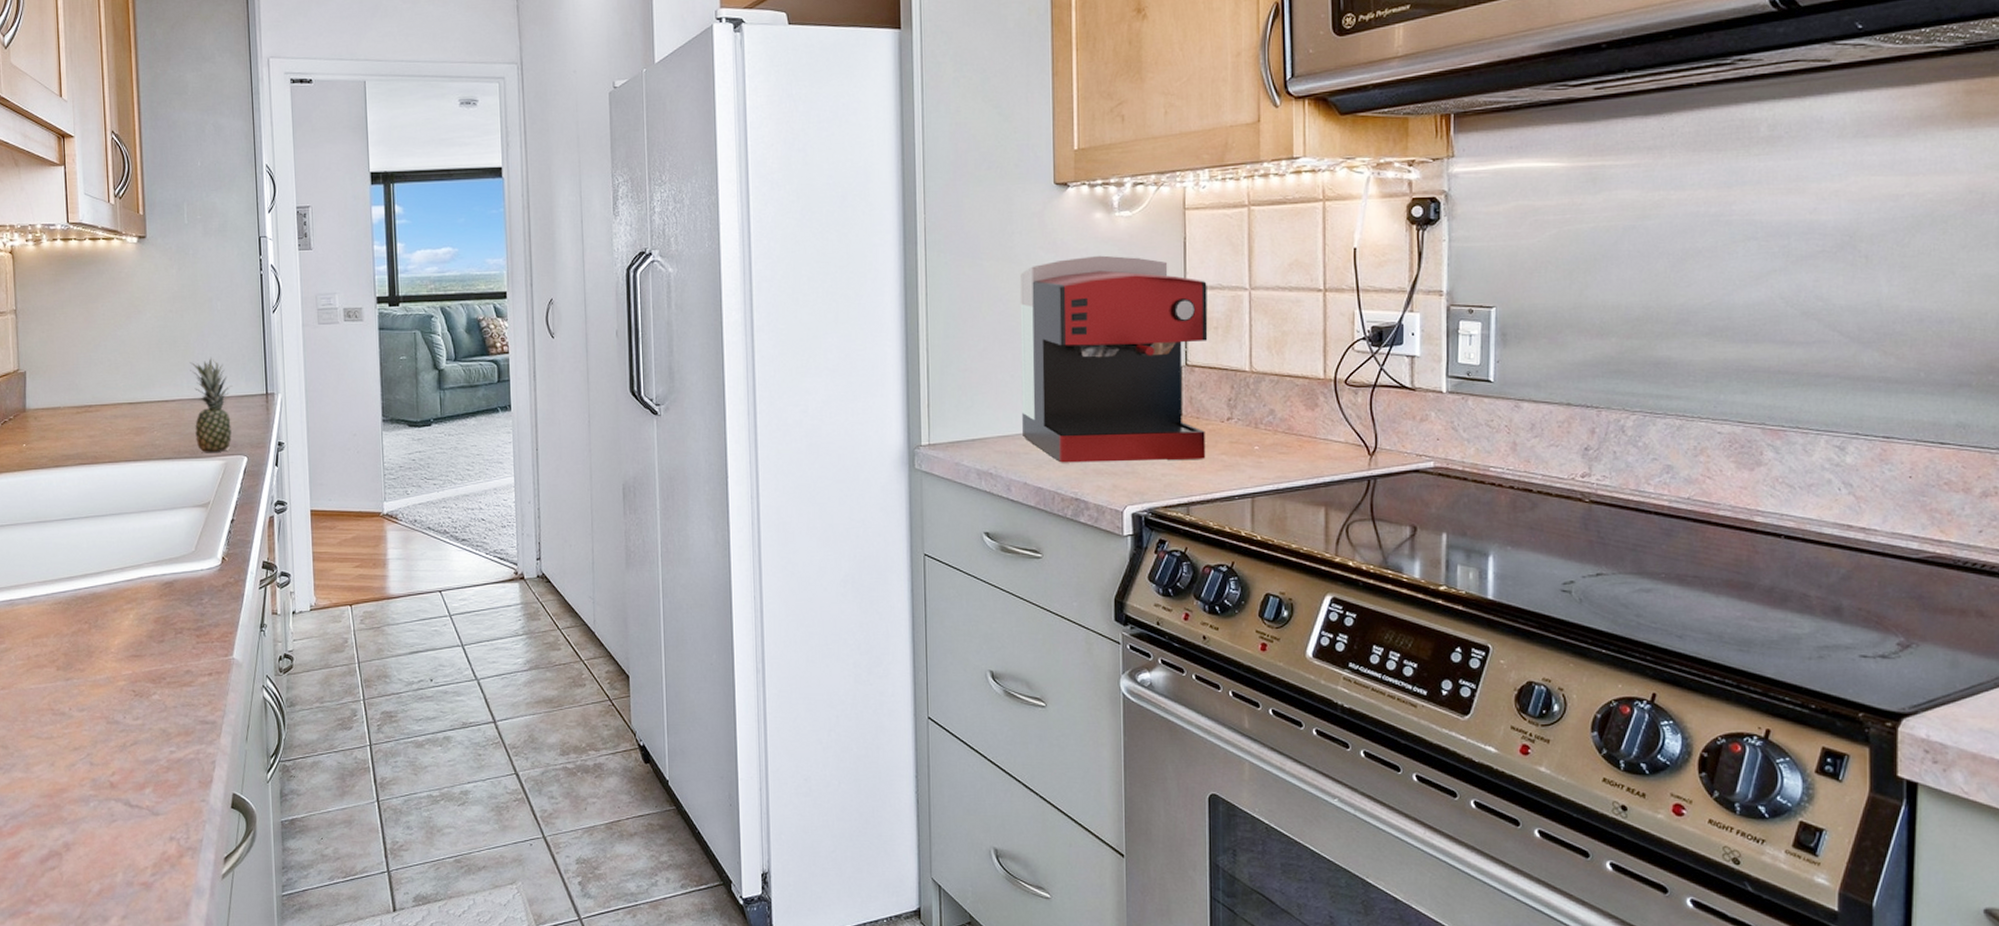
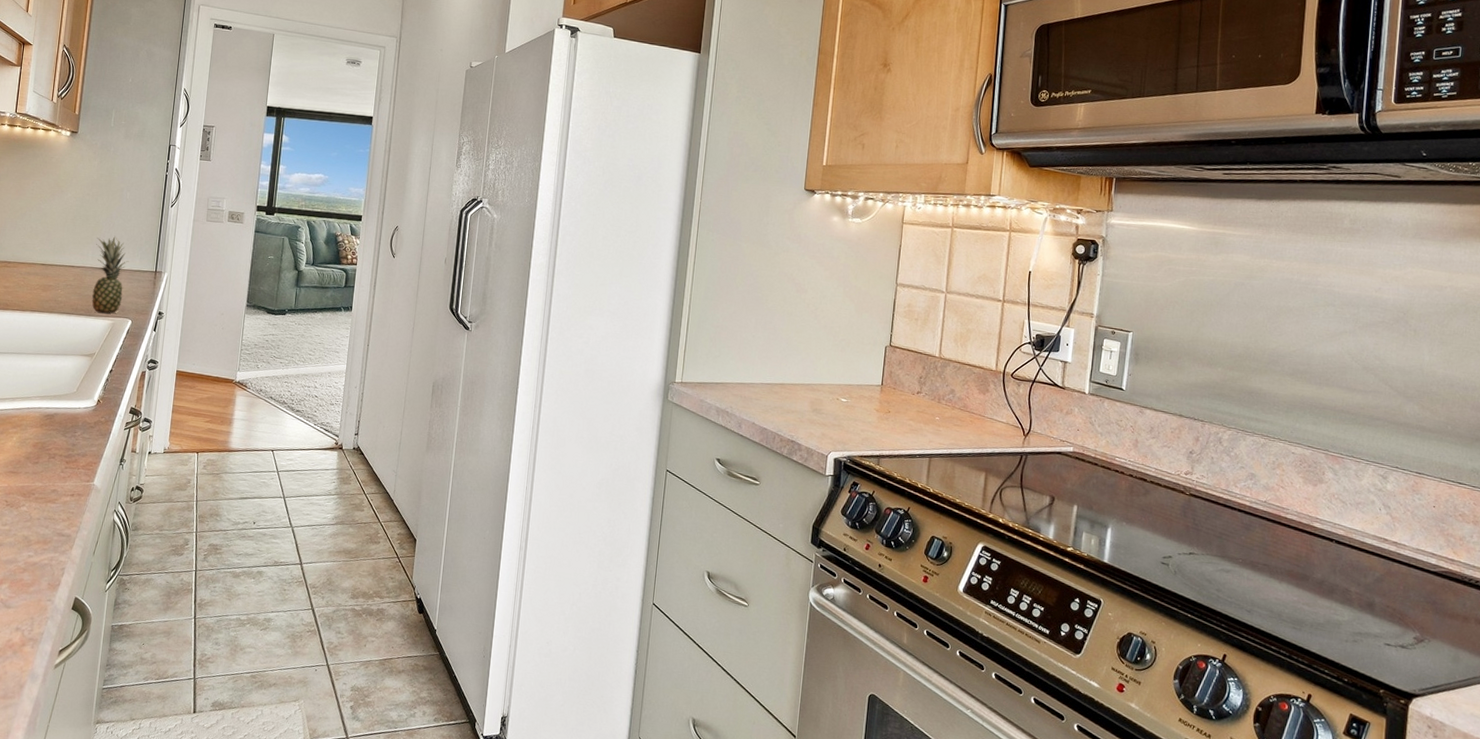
coffee maker: present [1019,255,1208,463] -> none [756,249,914,422]

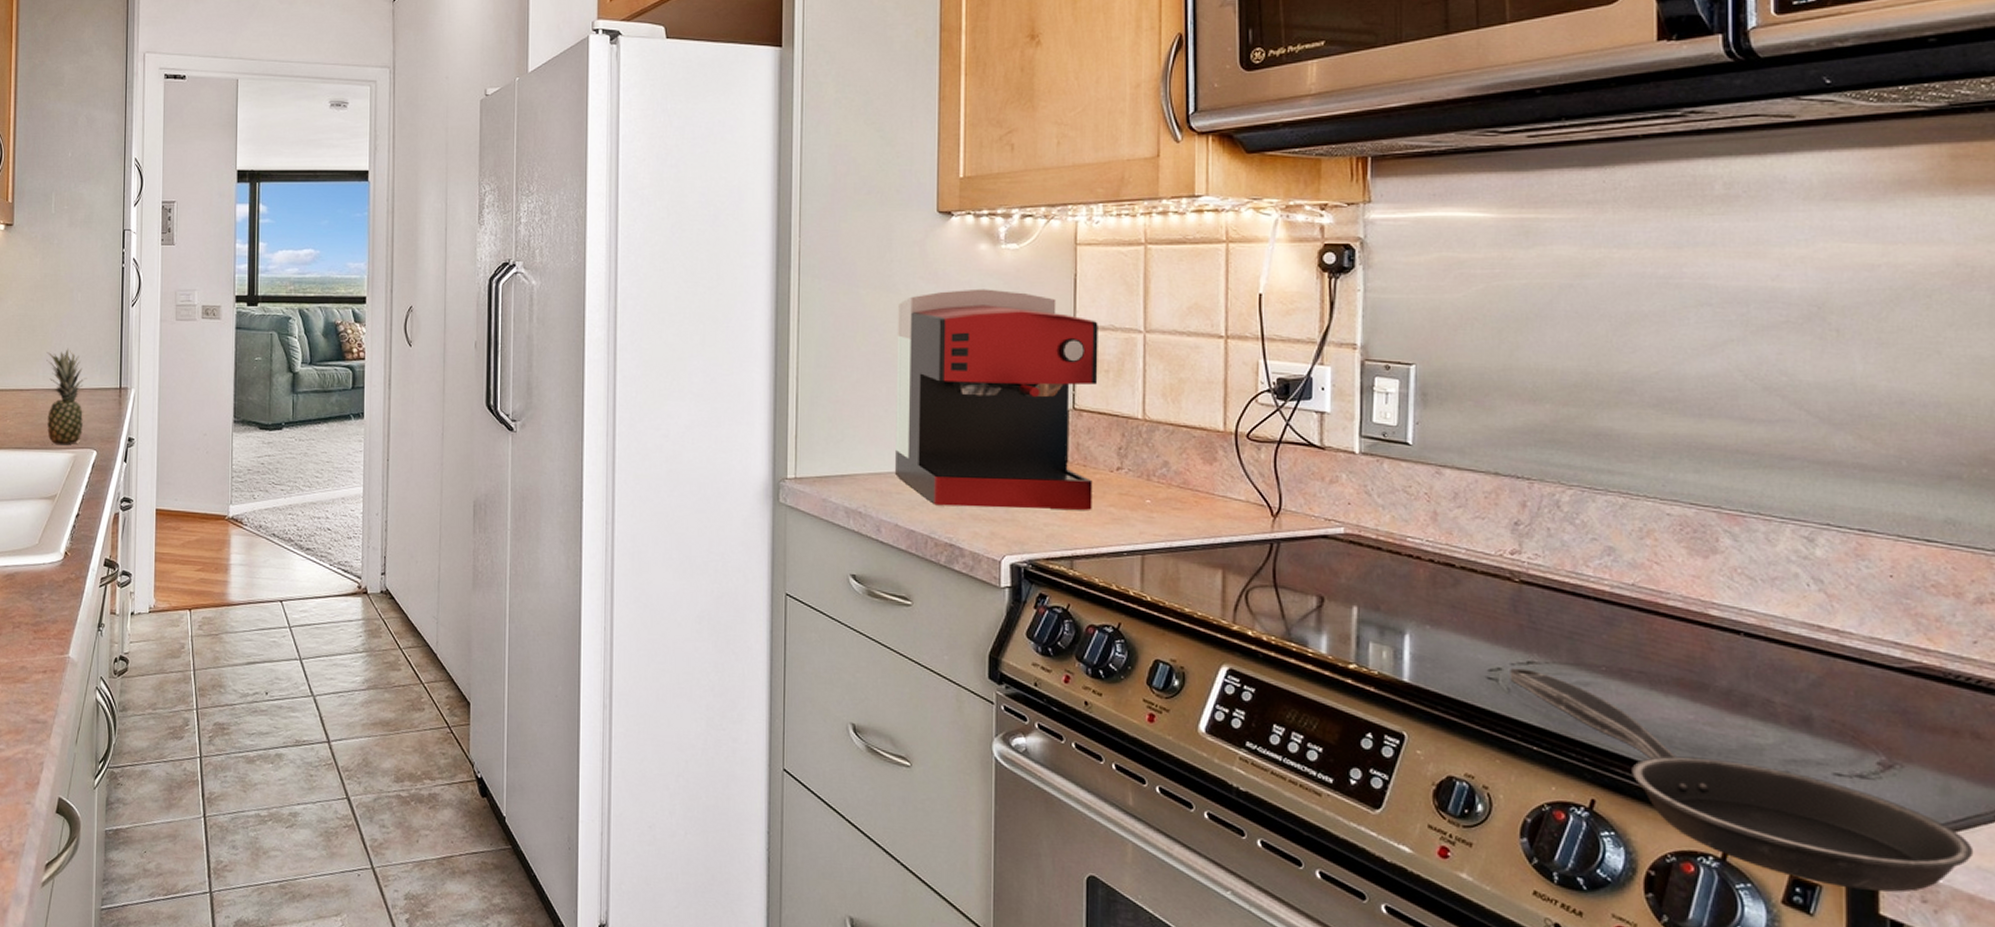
coffee maker: none [756,249,914,422] -> present [895,289,1098,510]
frying pan: none [1177,557,1470,730] -> present [1510,668,1974,893]

